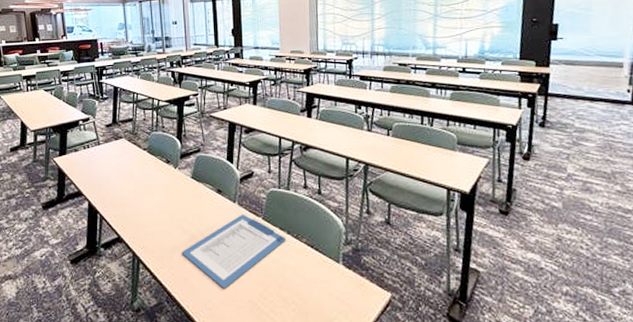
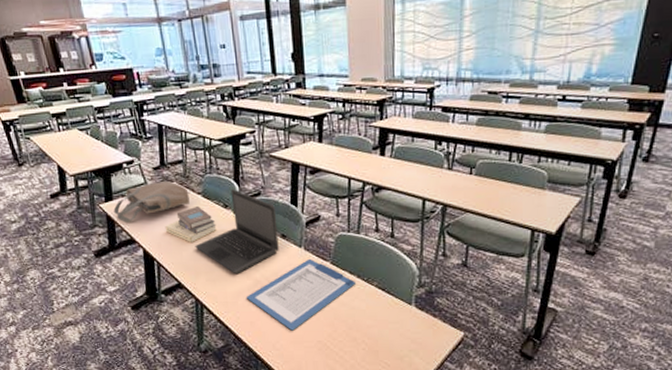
tote bag: none [65,138,135,176] -> present [113,181,190,223]
books: none [111,162,158,196] -> present [165,207,217,242]
laptop: none [137,146,215,229] -> present [195,189,279,275]

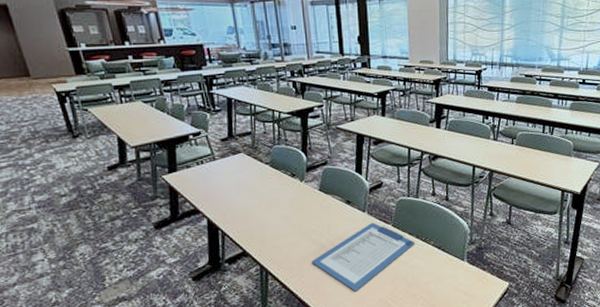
tote bag: present [113,181,190,223] -> none [177,152,257,193]
books: present [165,207,217,242] -> none [231,176,284,211]
laptop: present [195,189,279,275] -> none [261,159,344,240]

